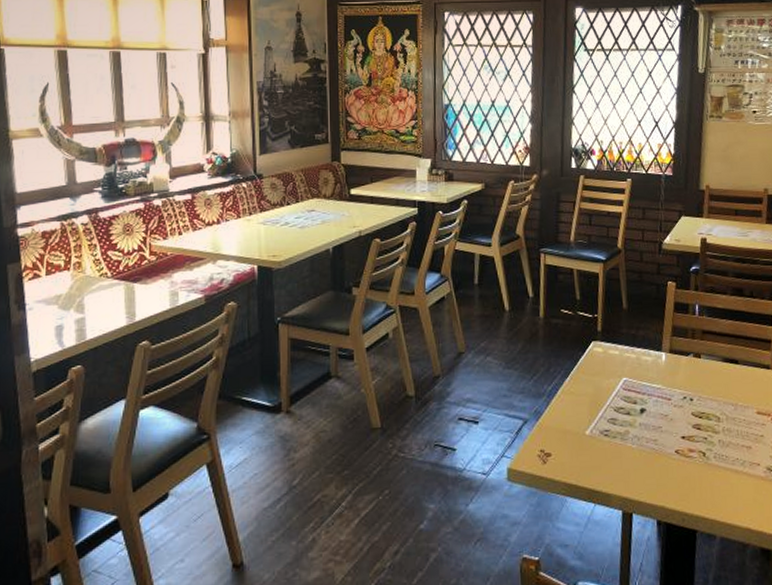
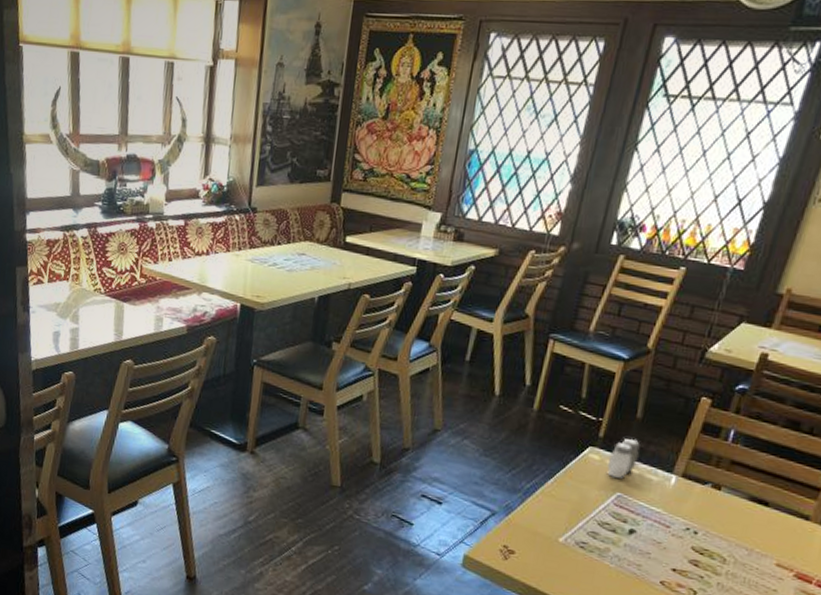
salt and pepper shaker: none [609,327,633,365] -> present [606,438,640,478]

